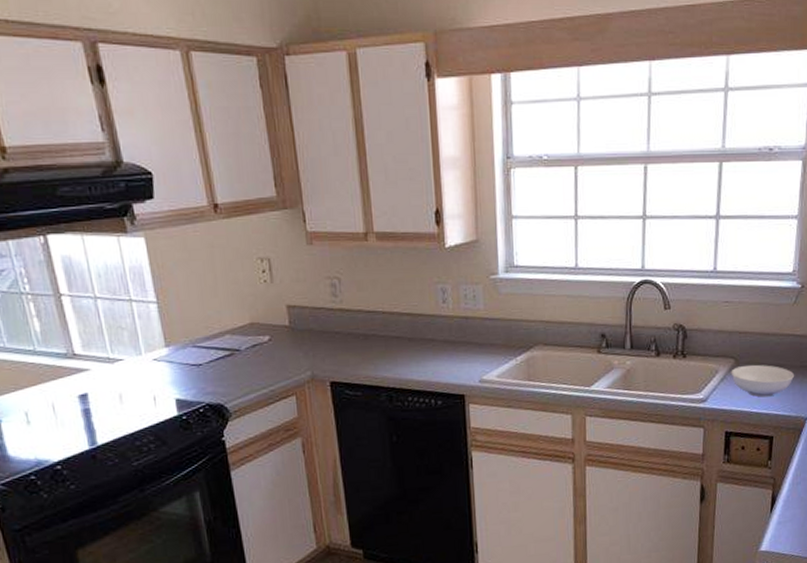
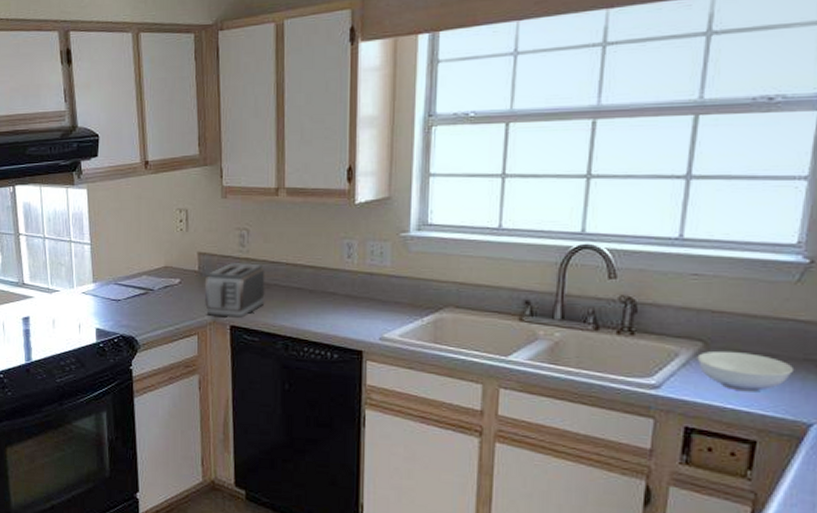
toaster: none [297,314,364,374] -> present [204,263,265,318]

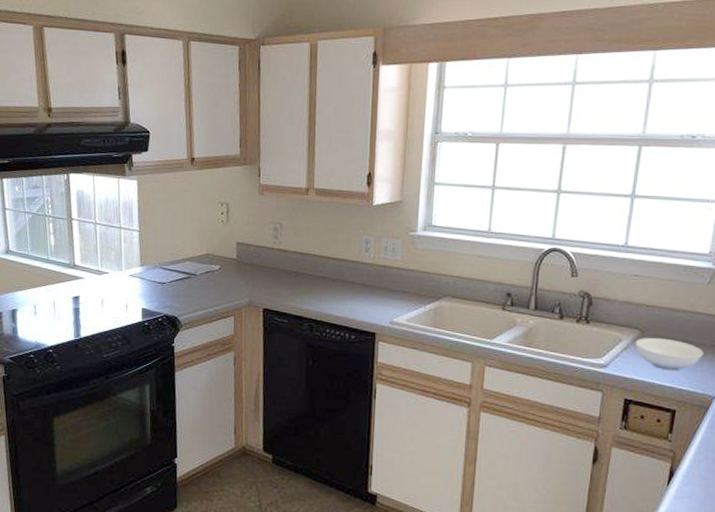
toaster: present [204,263,265,318] -> none [241,253,295,302]

